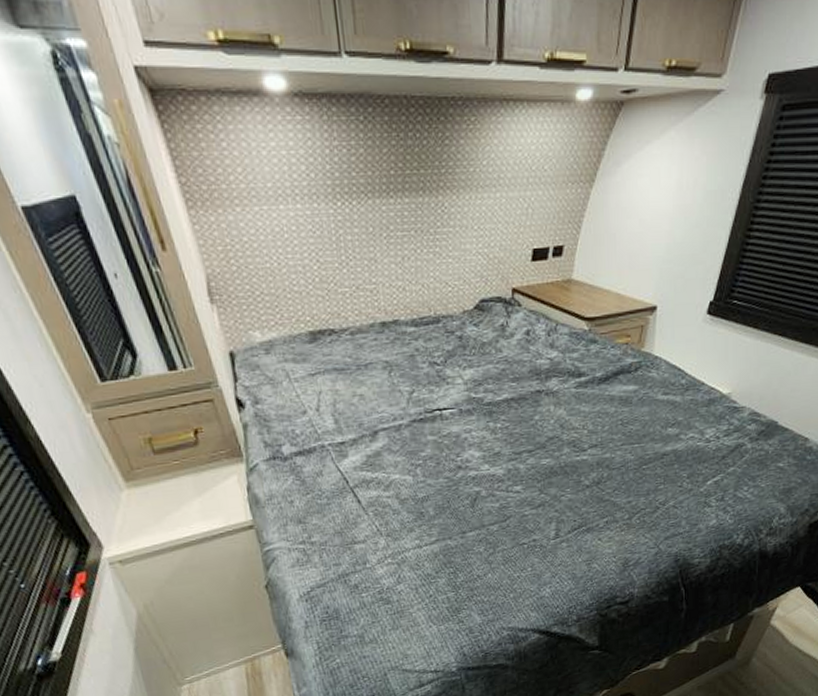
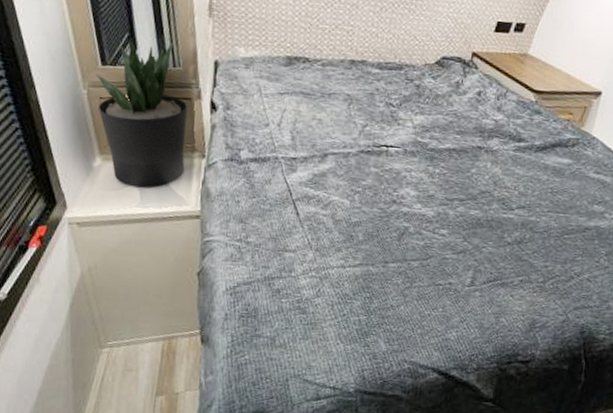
planter: none [97,339,225,509] -> present [95,37,187,187]

